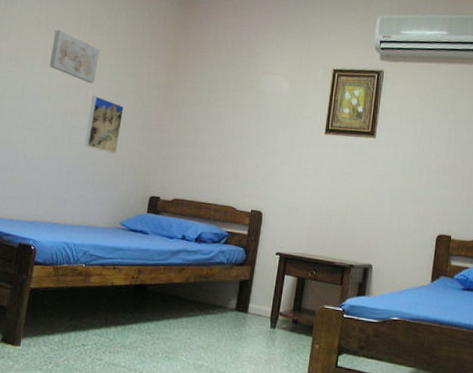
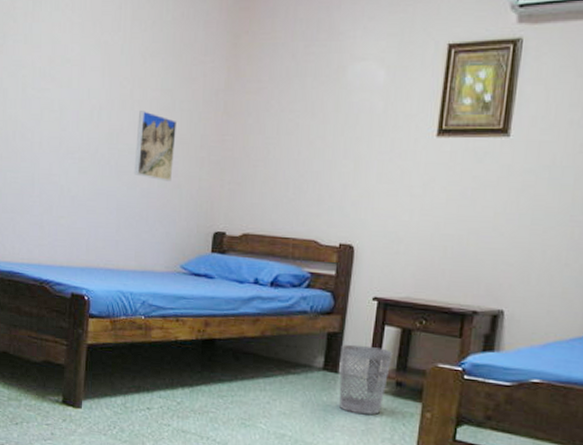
wall art: present [49,30,100,84] -> none [87,31,144,95]
wastebasket: none [247,290,291,347] -> present [339,344,393,415]

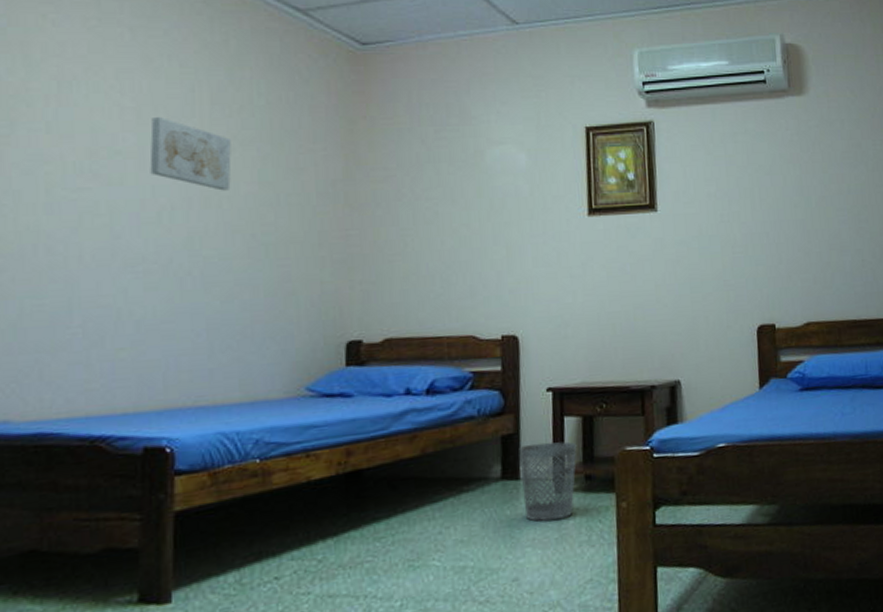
wall art: none [87,31,144,95] -> present [149,117,232,191]
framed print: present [133,111,178,182] -> none [228,208,285,289]

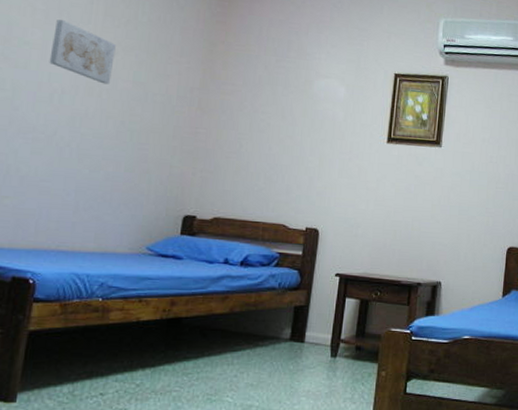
wastebasket: present [519,441,577,522] -> none [304,316,353,379]

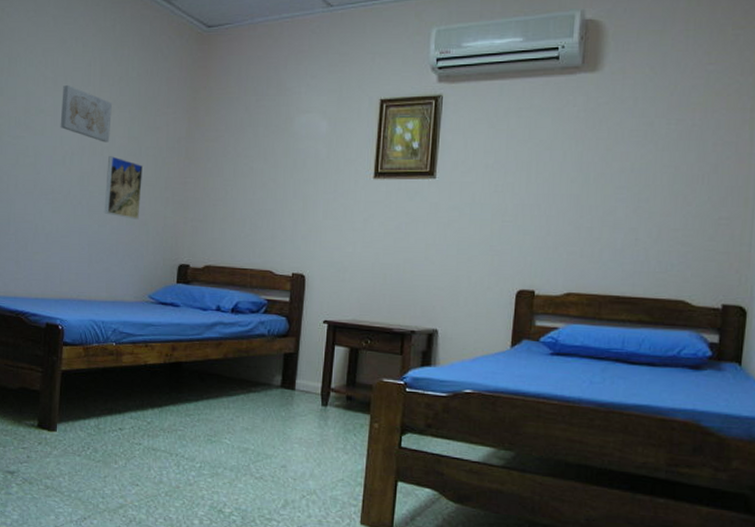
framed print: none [97,99,150,167] -> present [104,156,144,220]

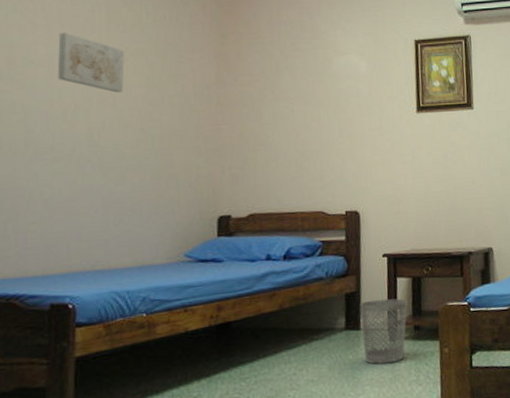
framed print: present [104,156,144,220] -> none [121,107,168,173]
wastebasket: none [296,363,343,427] -> present [359,298,408,364]

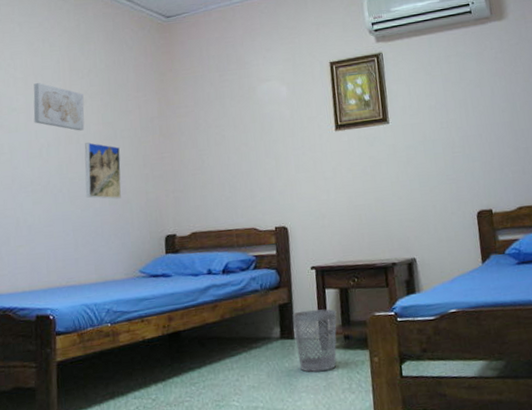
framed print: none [121,107,168,173] -> present [84,142,122,199]

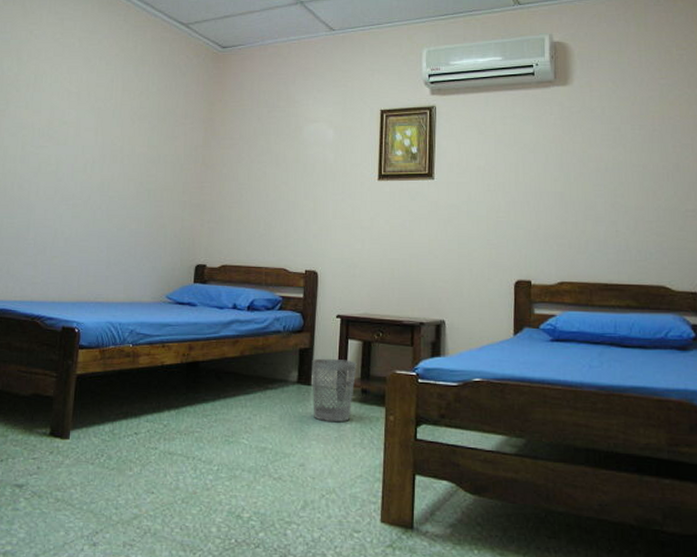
wall art: present [33,83,85,131] -> none [82,99,133,151]
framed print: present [84,142,122,199] -> none [123,163,162,222]

